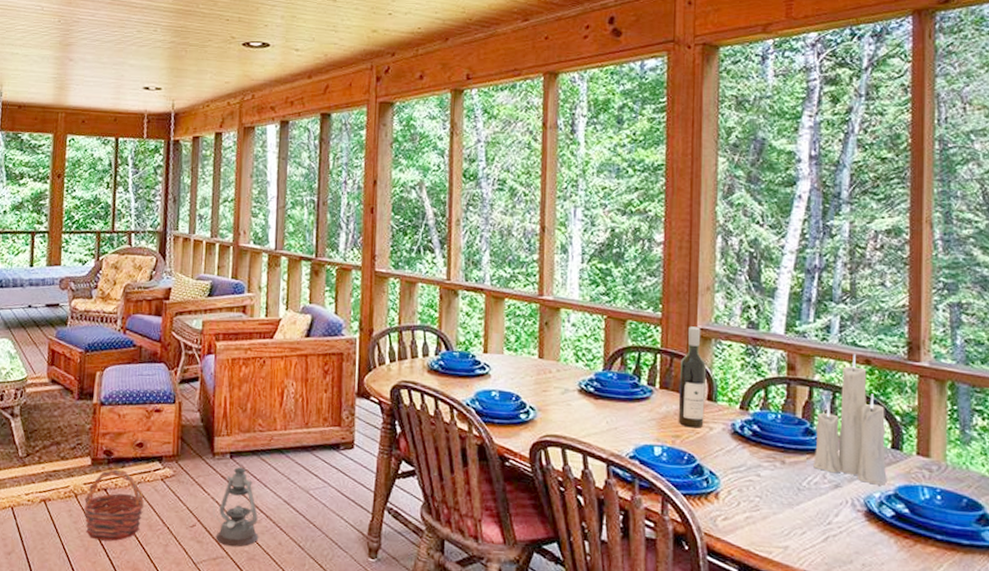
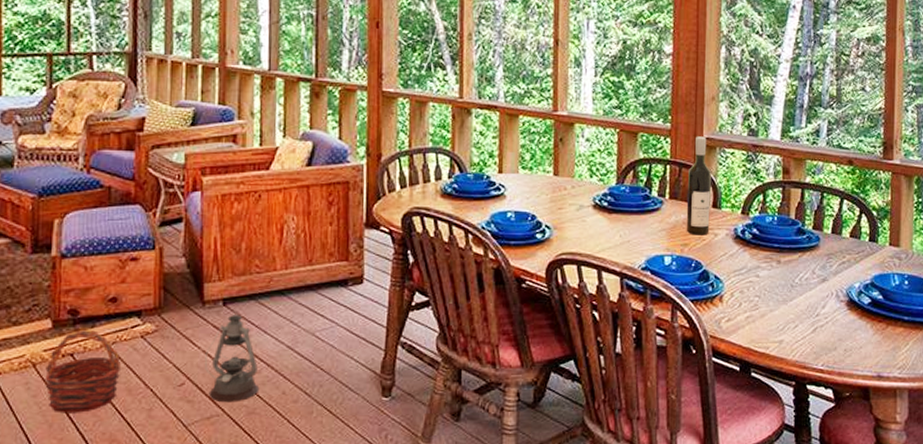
candle: present [813,353,889,485] -> none [804,155,866,276]

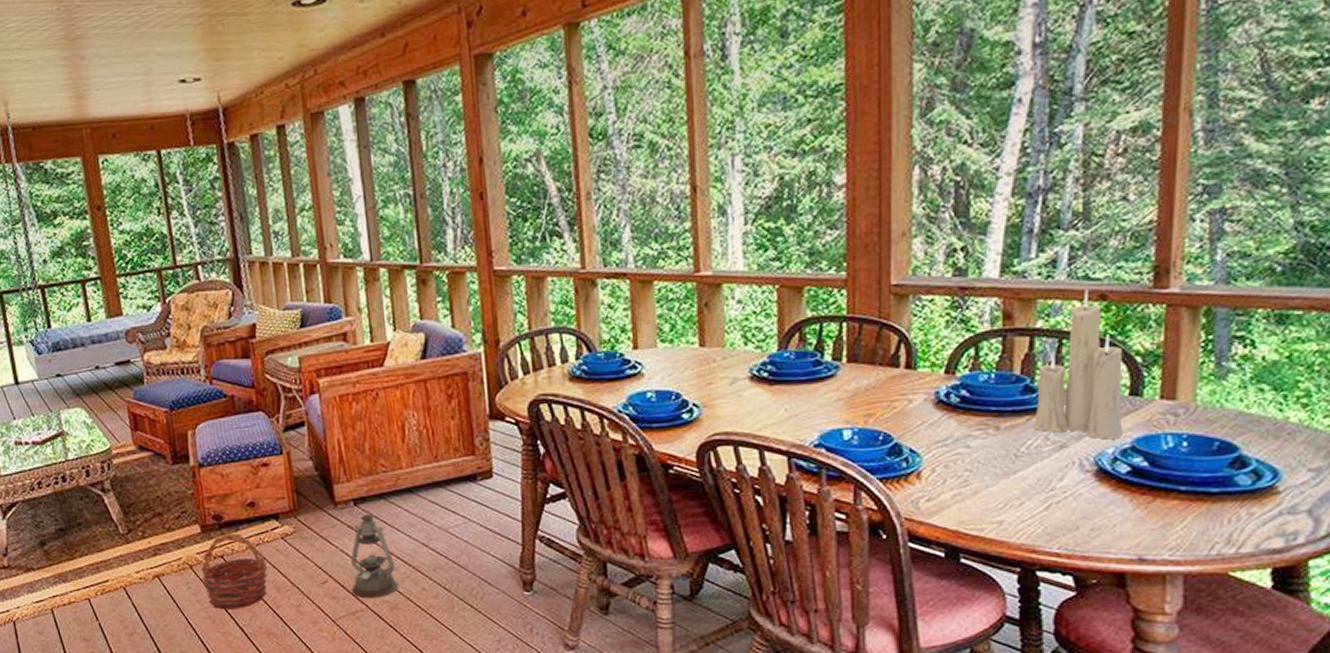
bottle: present [686,136,711,236] -> none [870,283,902,403]
candle: none [804,155,866,276] -> present [1034,288,1125,440]

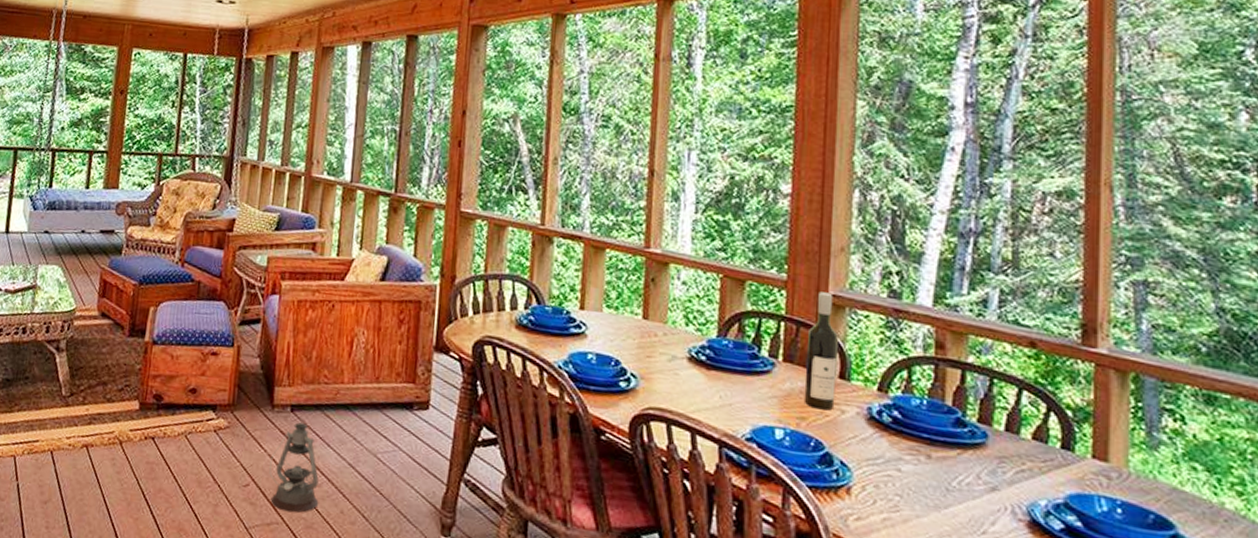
basket: present [201,532,268,611] -> none [128,415,195,497]
bottle: none [870,283,902,403] -> present [803,291,838,411]
candle: present [1034,288,1125,440] -> none [965,333,1057,492]

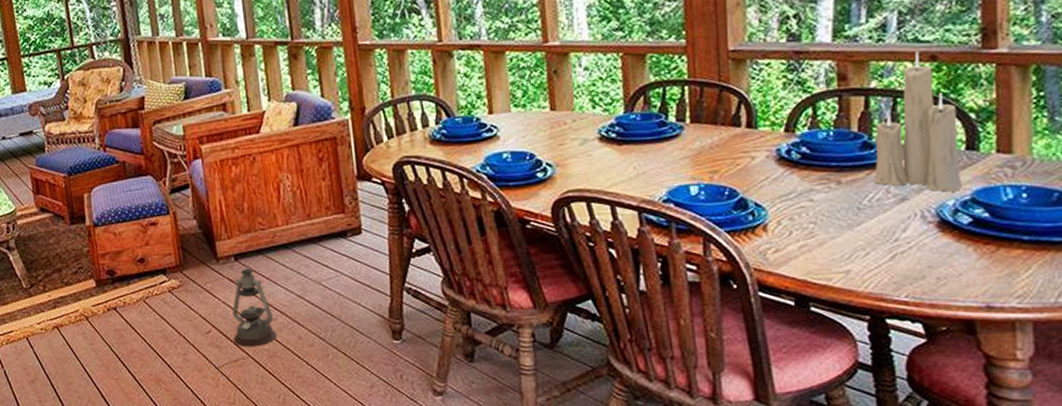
bottle: present [803,291,838,411] -> none [711,49,745,161]
candle: none [965,333,1057,492] -> present [874,50,964,192]

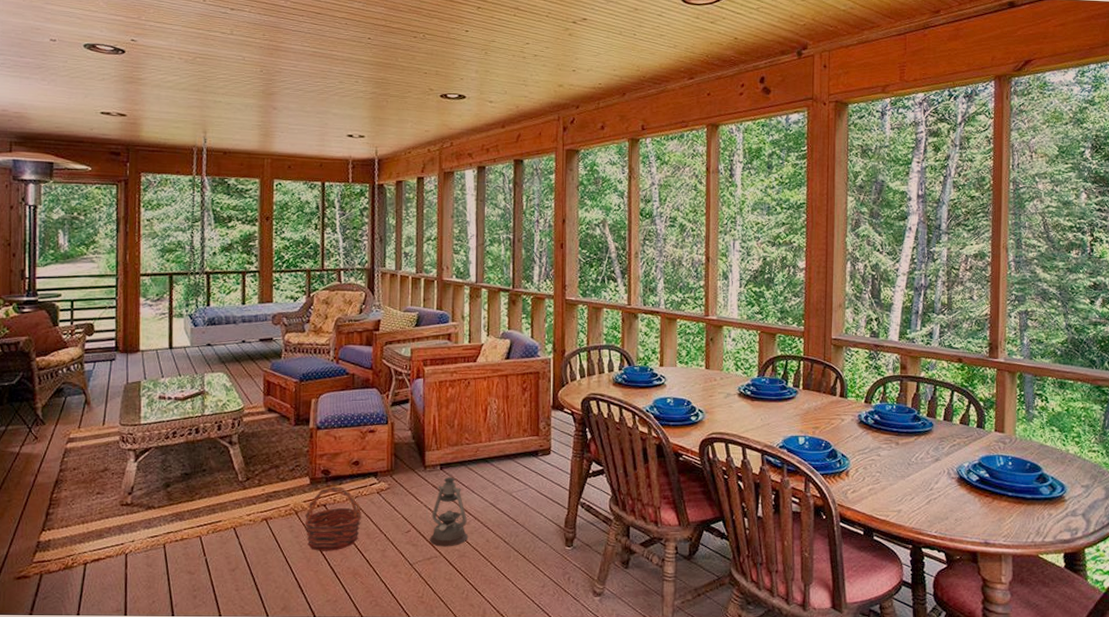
basket: none [96,286,157,359] -> present [304,485,362,552]
candle: present [874,50,964,192] -> none [920,354,974,457]

